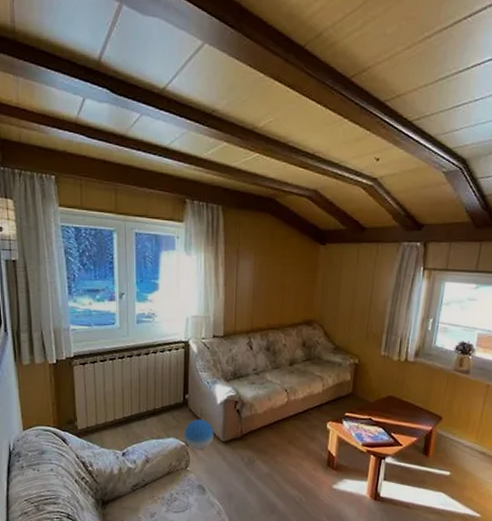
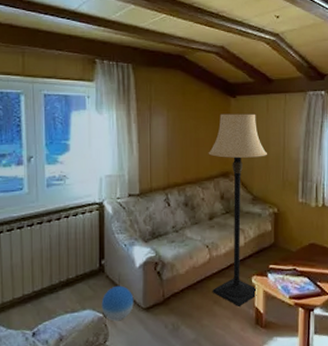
lamp: none [287,261,353,448] -> present [208,113,267,306]

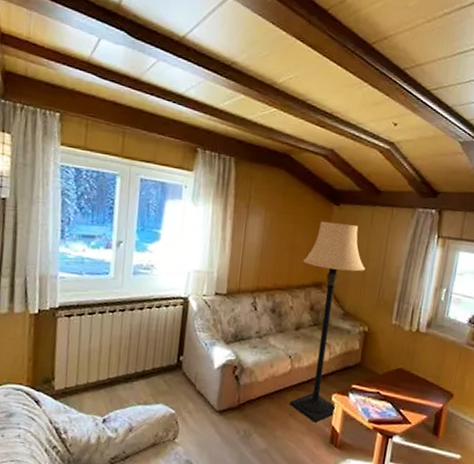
ball: present [101,285,134,322] -> none [174,384,208,420]

